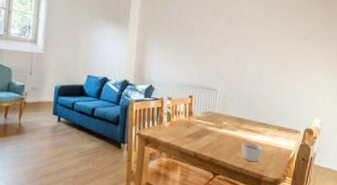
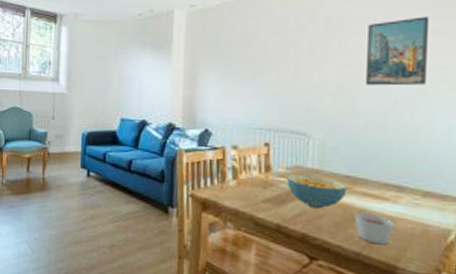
cereal bowl: none [202,117,238,141] -> present [287,174,347,209]
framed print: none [252,16,287,60] -> present [366,16,430,86]

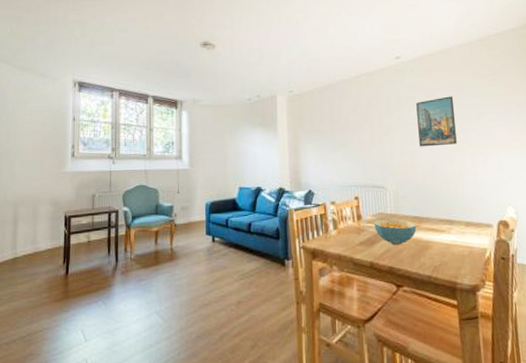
candle: present [354,212,394,245] -> none [423,244,451,267]

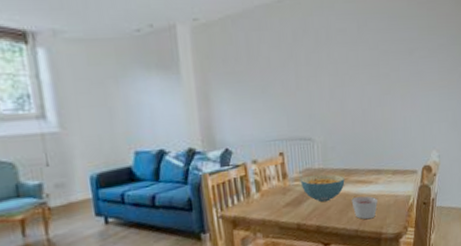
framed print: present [416,96,457,147] -> none [347,28,388,90]
candle: none [423,244,451,267] -> present [351,196,378,220]

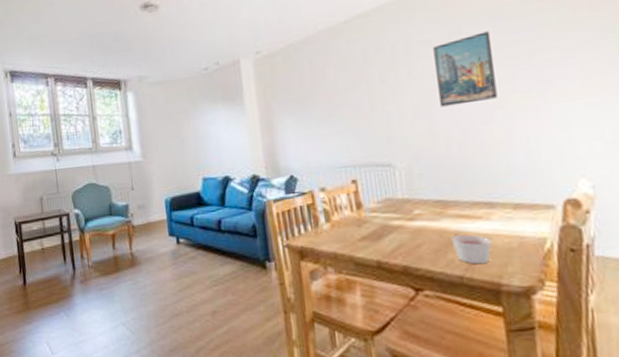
cereal bowl: present [301,174,345,202] -> none [380,205,441,239]
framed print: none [347,28,388,90] -> present [433,31,497,107]

